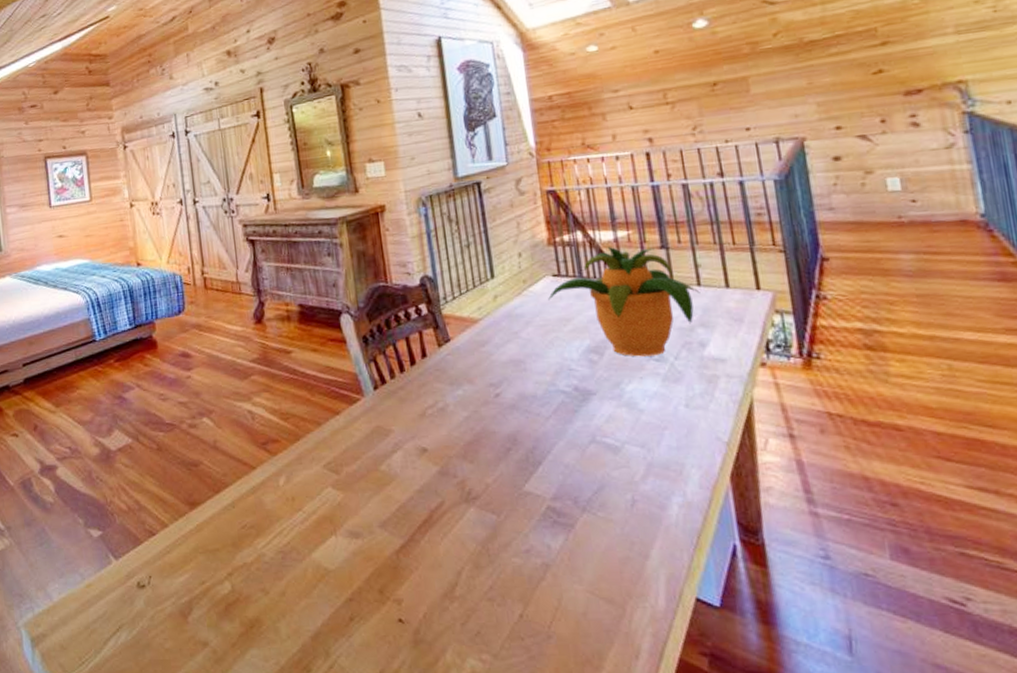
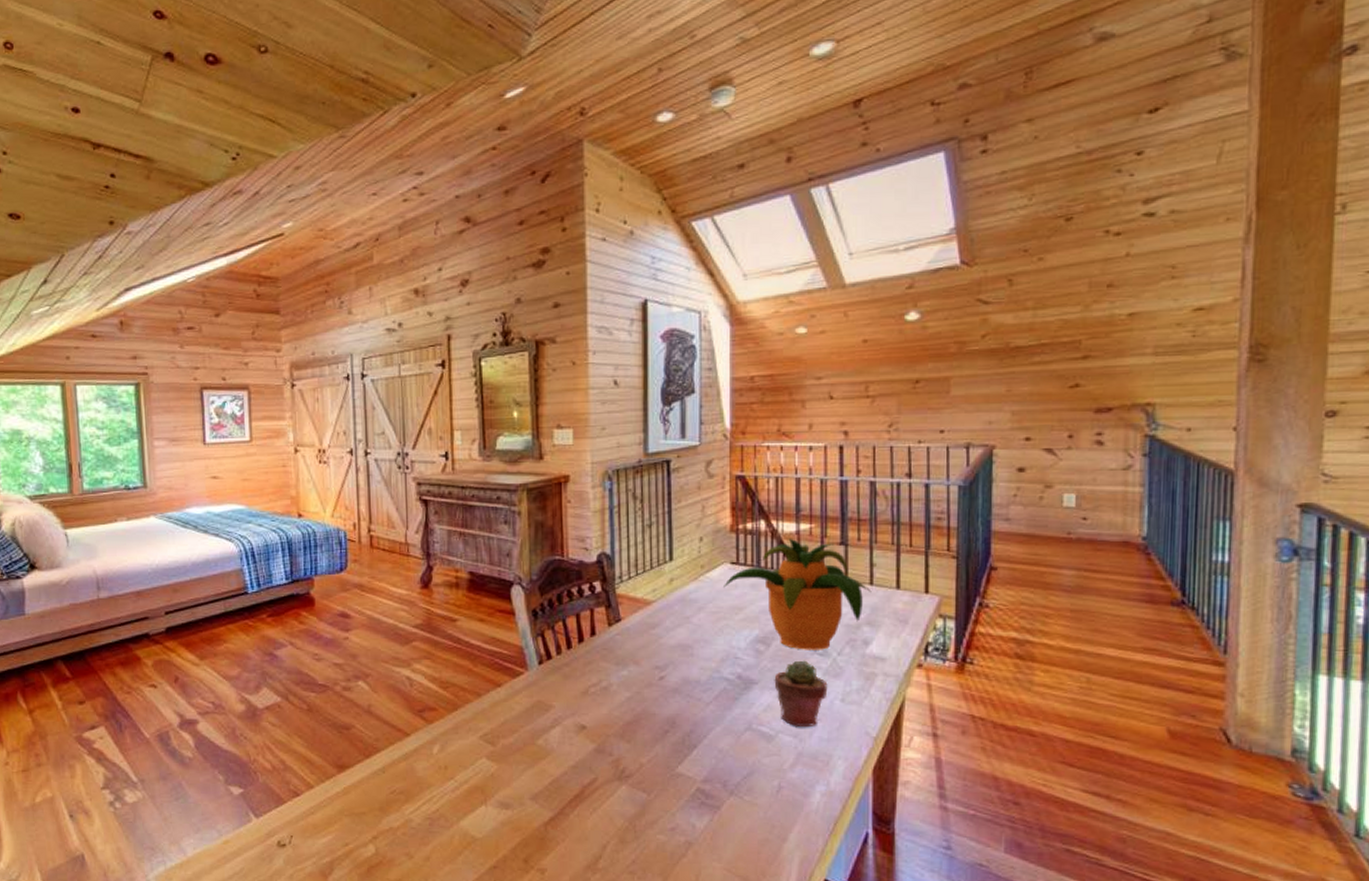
potted succulent: none [612,367,670,437] -> present [774,660,828,728]

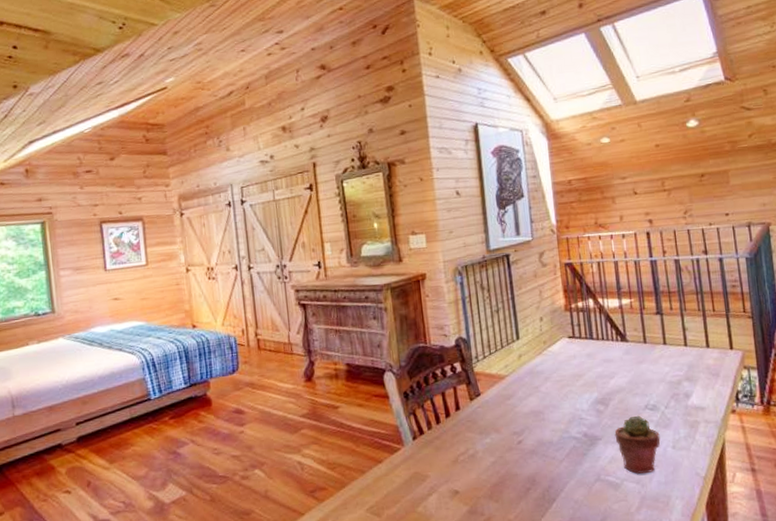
potted plant: present [724,538,872,650] -> none [564,312,687,407]

